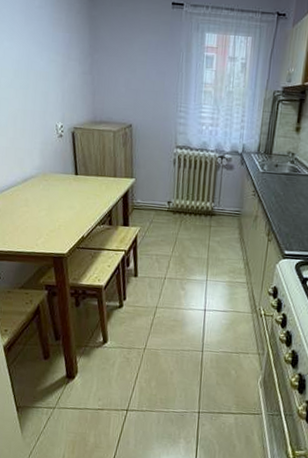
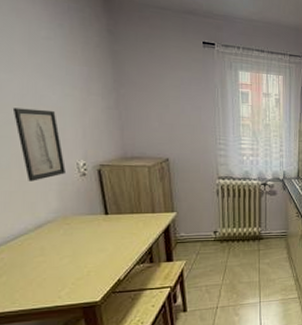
wall art: none [11,72,47,140] -> present [12,107,66,181]

